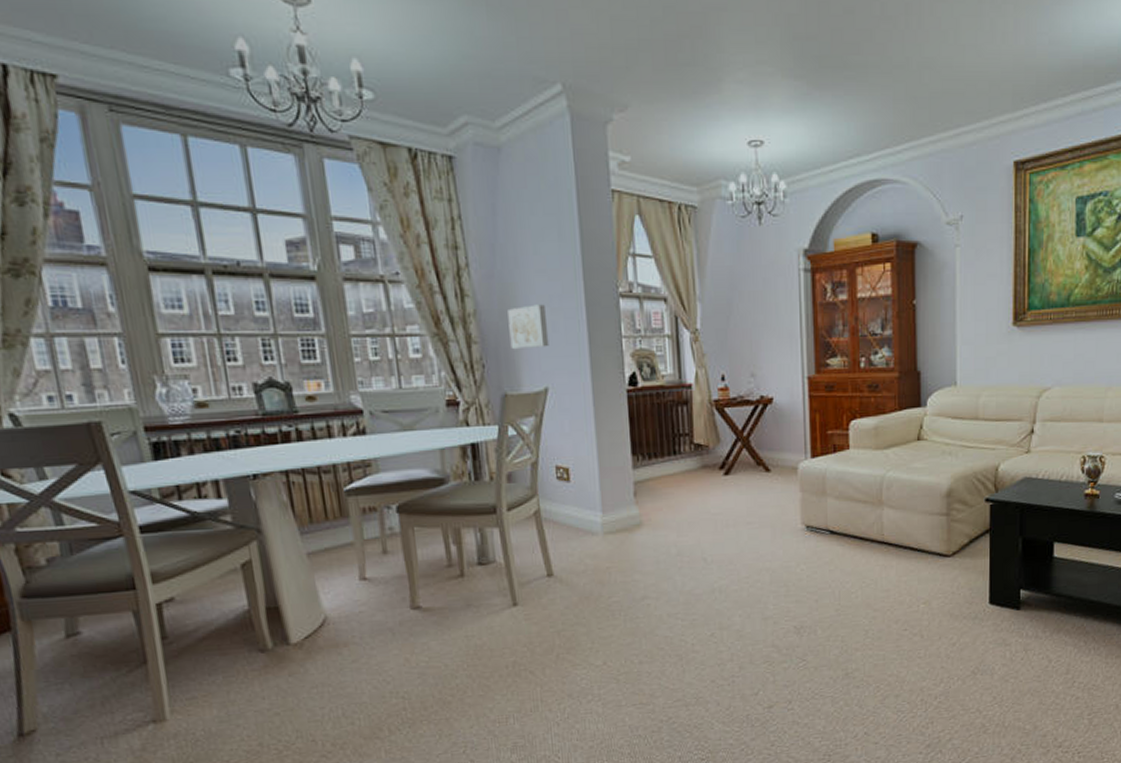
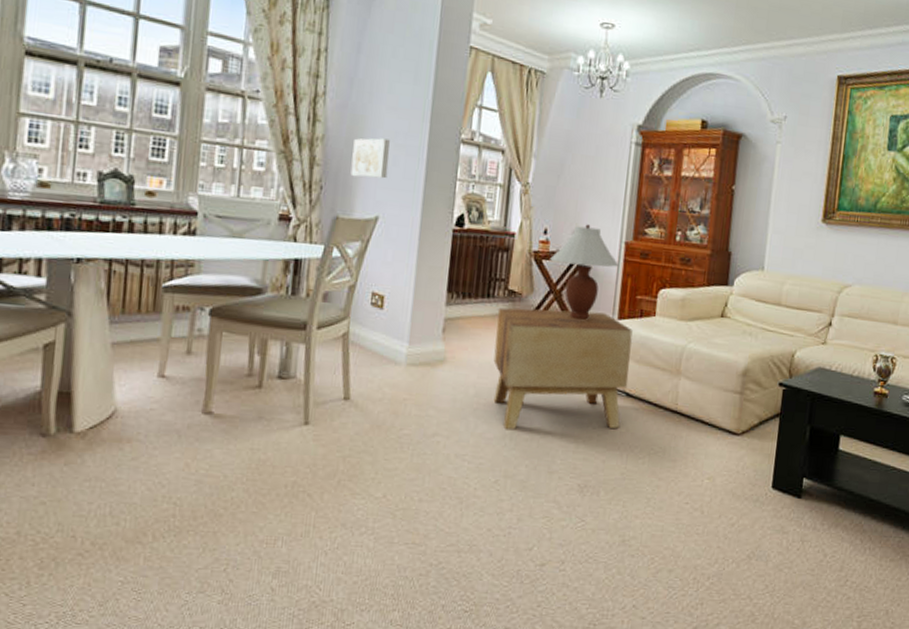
side table: none [686,453,831,584] -> present [493,307,633,430]
table lamp: none [732,364,805,464] -> present [550,224,619,320]

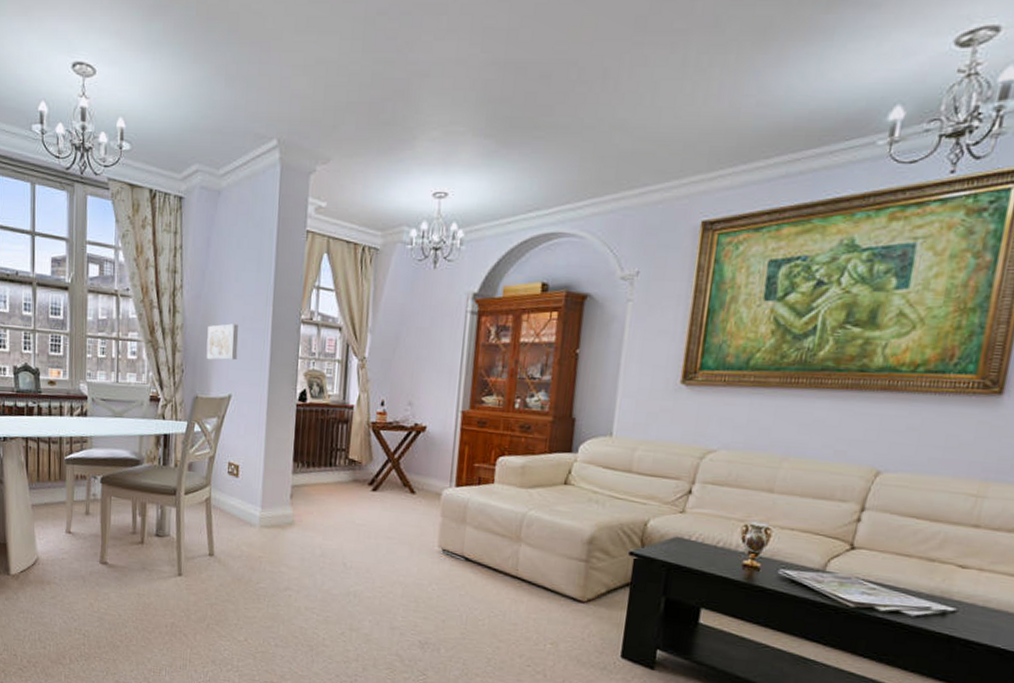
side table: present [493,307,633,430] -> none [337,475,471,591]
table lamp: present [550,224,619,320] -> none [387,395,456,487]

